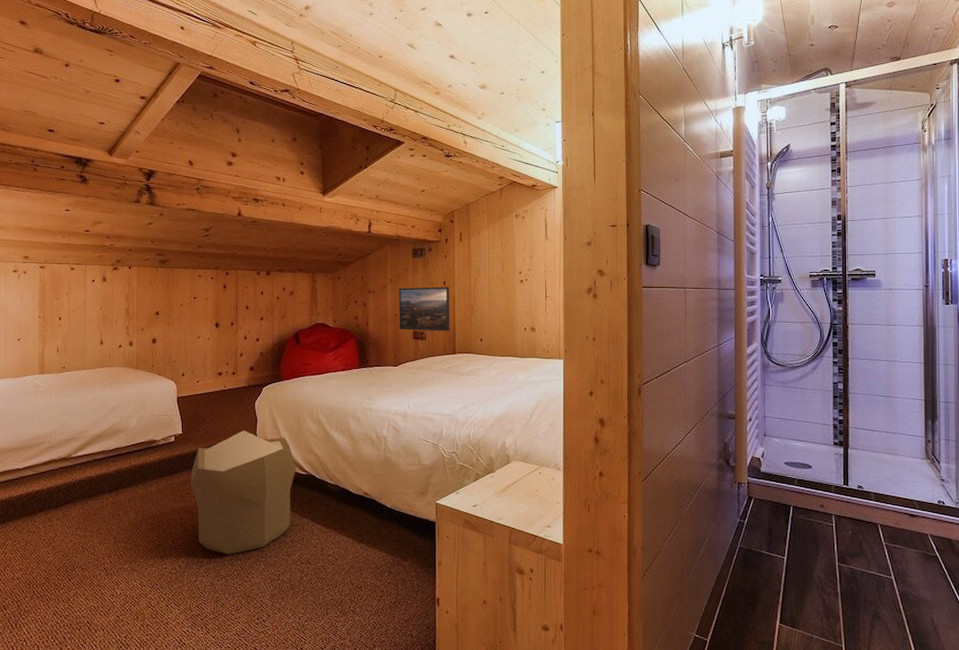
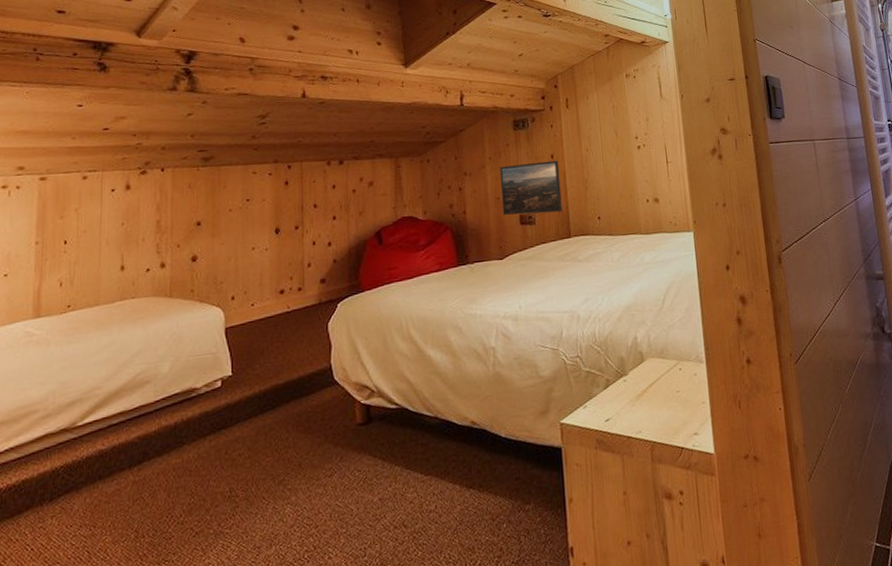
pouf: present [190,430,297,555] -> none [243,361,385,532]

